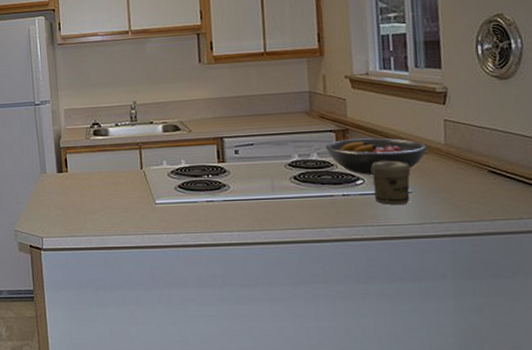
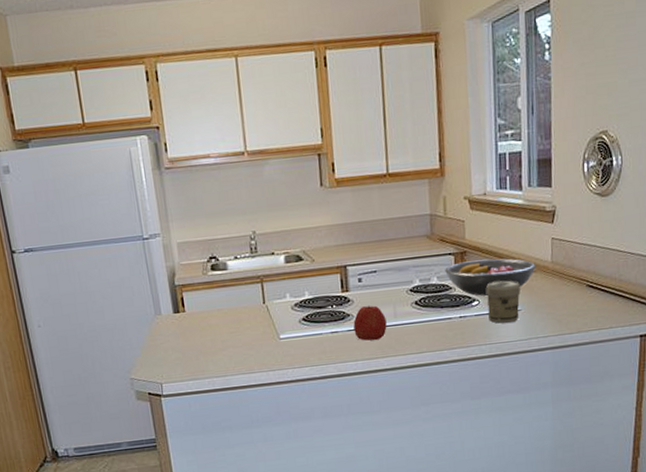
apple: none [229,176,264,212] -> present [353,305,387,341]

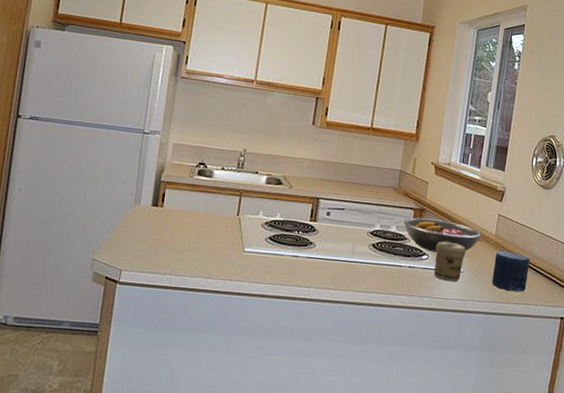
apple: present [353,305,387,341] -> none [313,238,344,272]
candle: none [554,277,597,320] -> present [491,251,530,293]

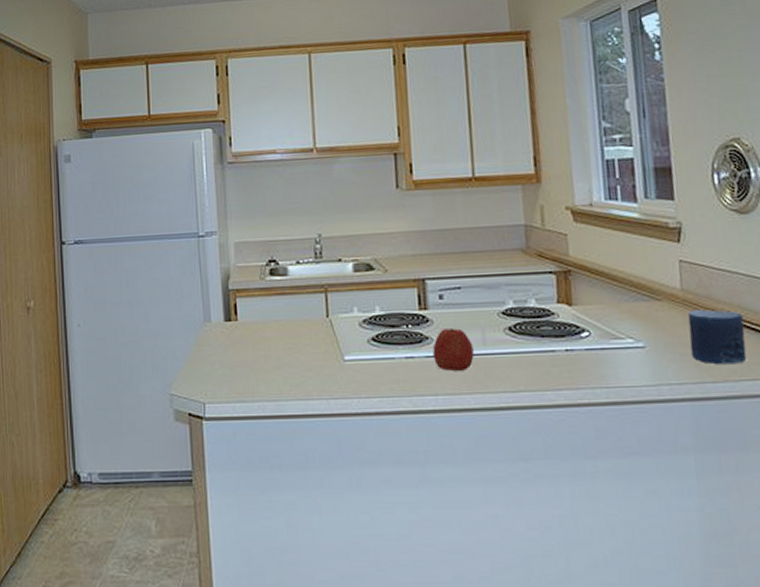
apple: none [313,238,344,272] -> present [432,327,474,371]
fruit bowl: present [403,217,482,252] -> none [543,281,662,326]
jar: present [434,241,466,282] -> none [598,309,643,362]

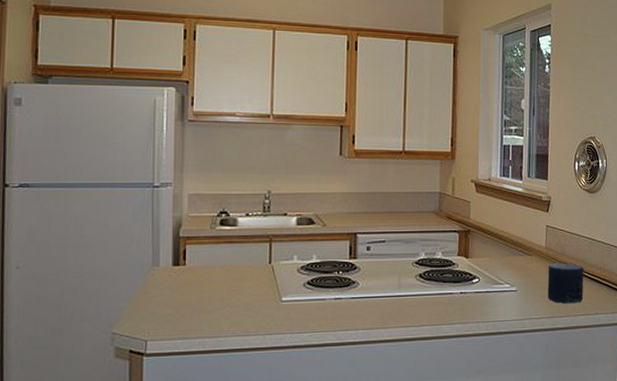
apple: present [432,327,474,371] -> none [358,274,390,310]

